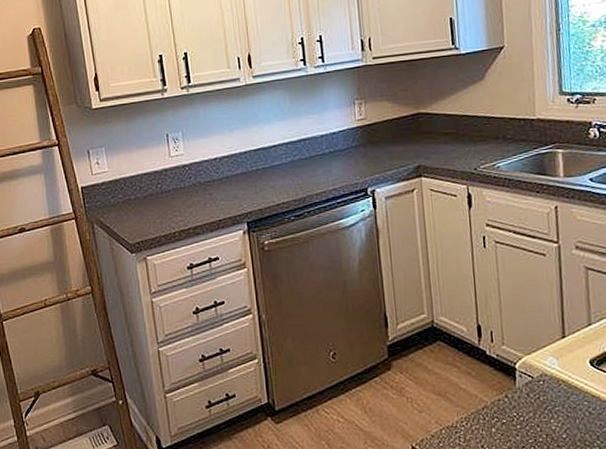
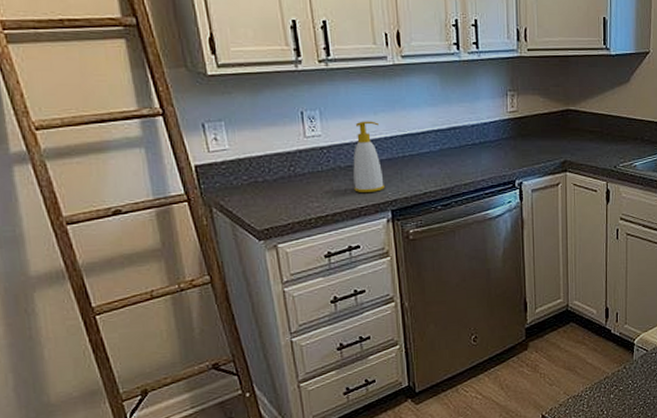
soap bottle: none [211,138,240,207] -> present [353,121,384,193]

